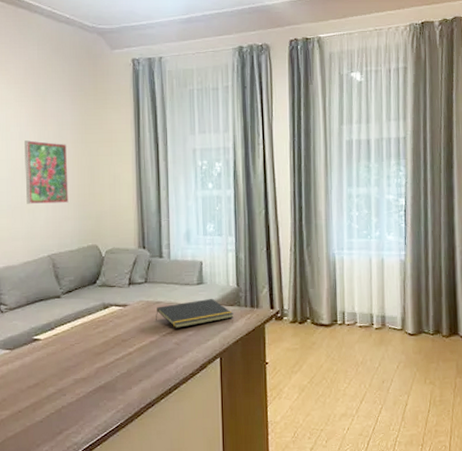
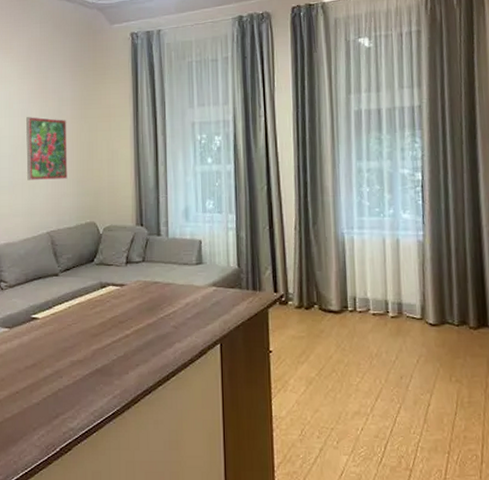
notepad: present [156,298,234,328] -> none [153,279,235,310]

